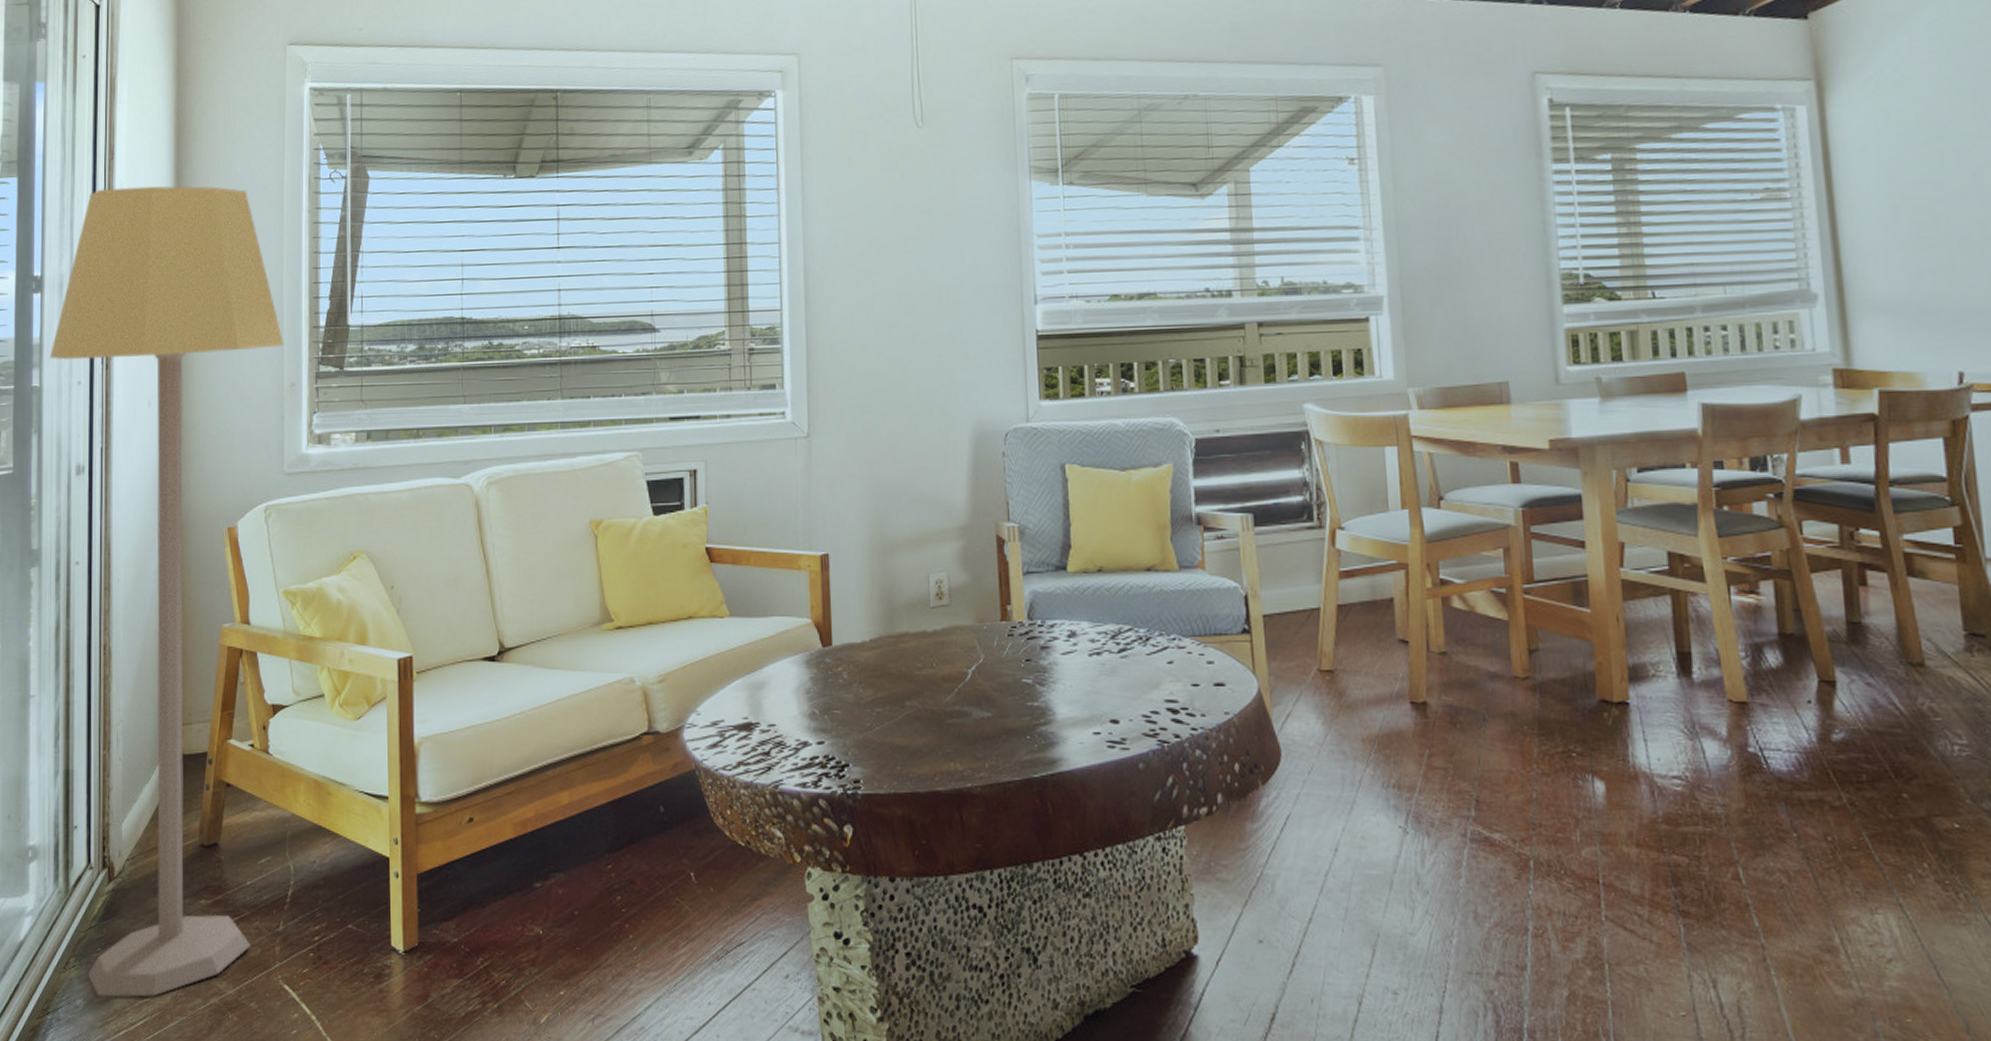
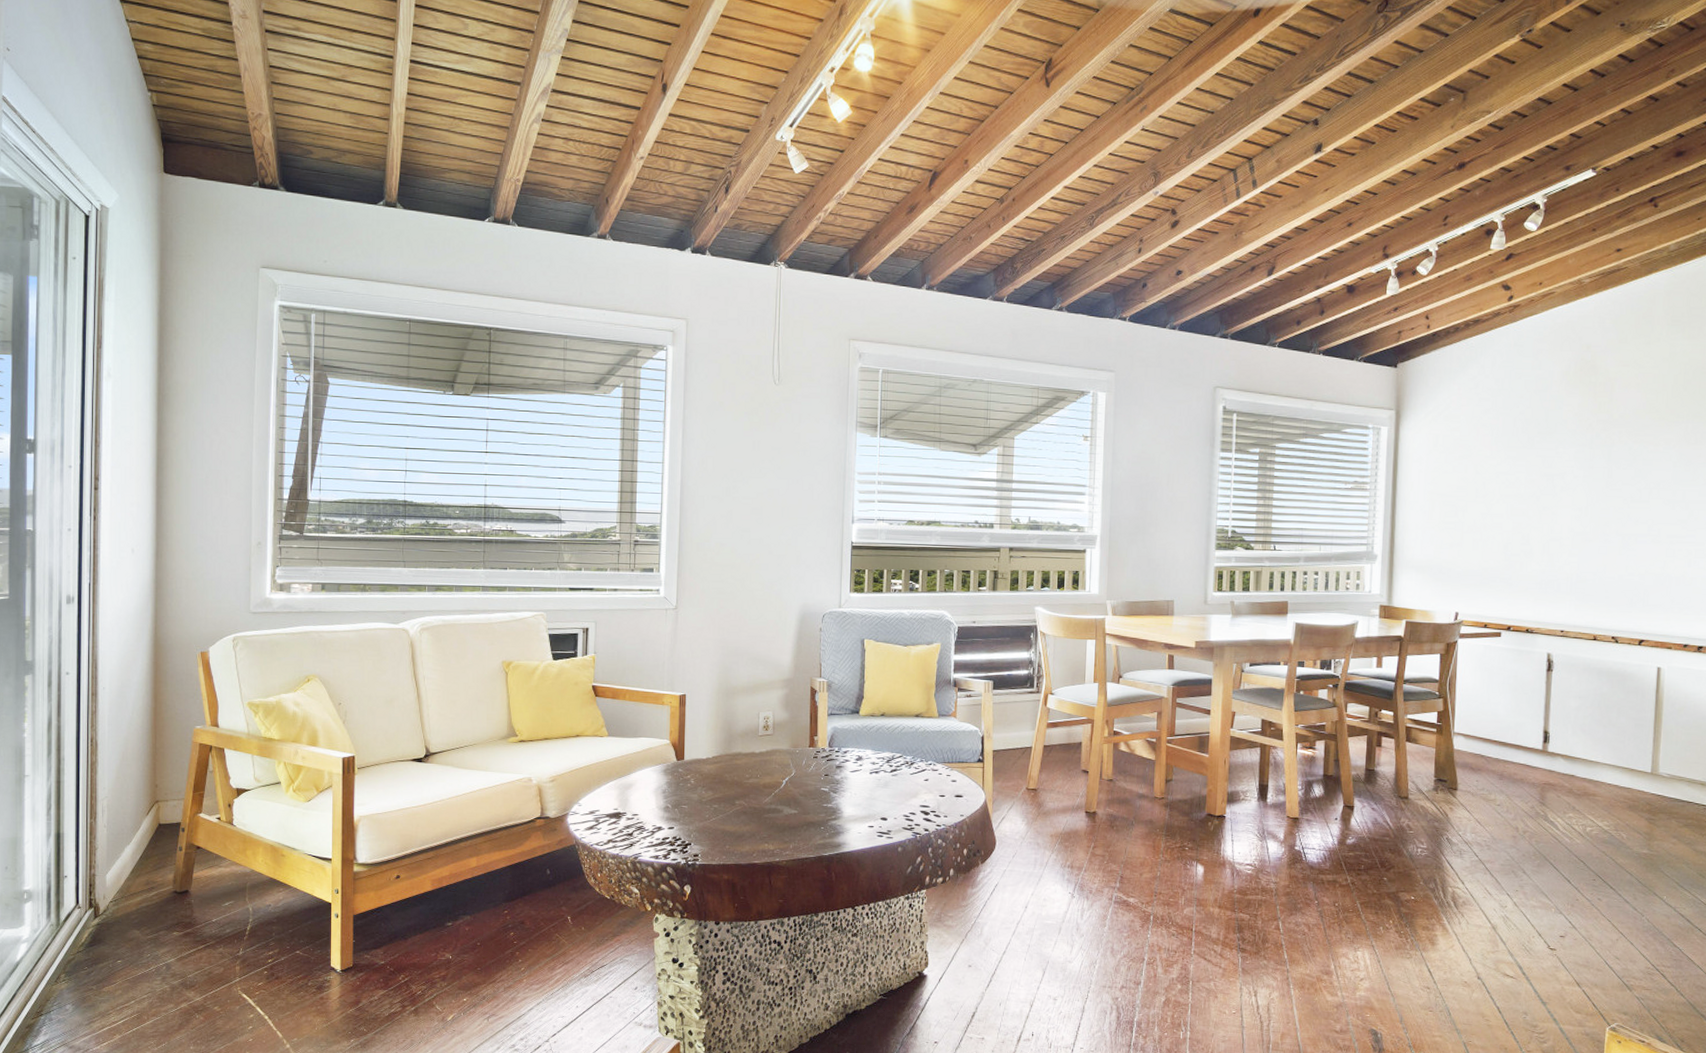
lamp: present [49,186,285,997] -> none [42,371,253,1003]

